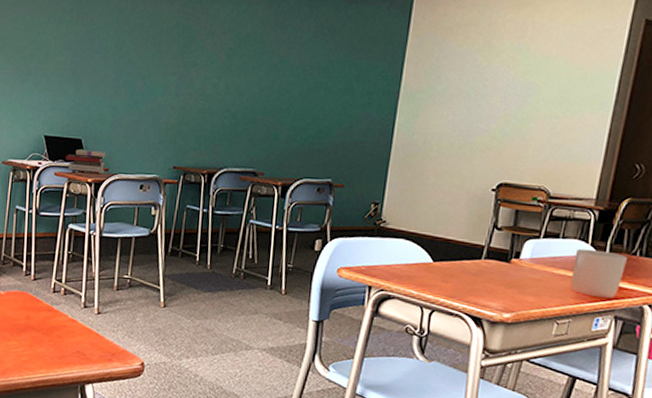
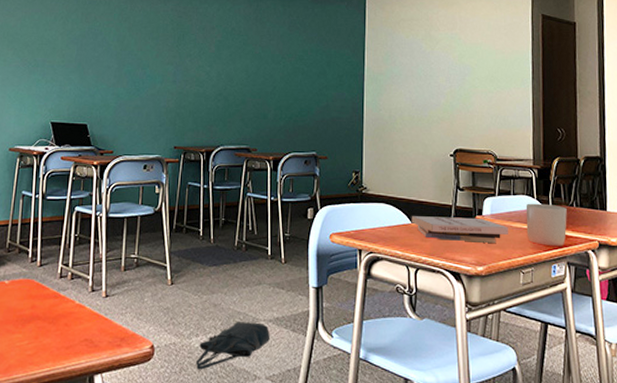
books: present [65,148,105,175] -> none [72,133,110,157]
tote bag: none [185,347,263,390] -> present [196,321,271,370]
books: none [433,255,549,290] -> present [411,216,508,243]

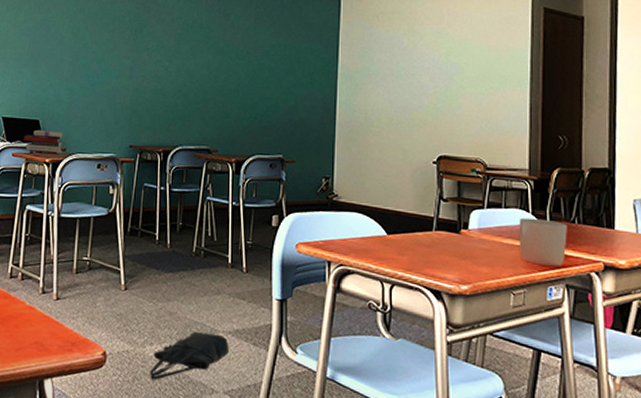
books: none [72,133,110,157] -> present [23,129,63,155]
books: present [411,216,508,243] -> none [387,227,498,260]

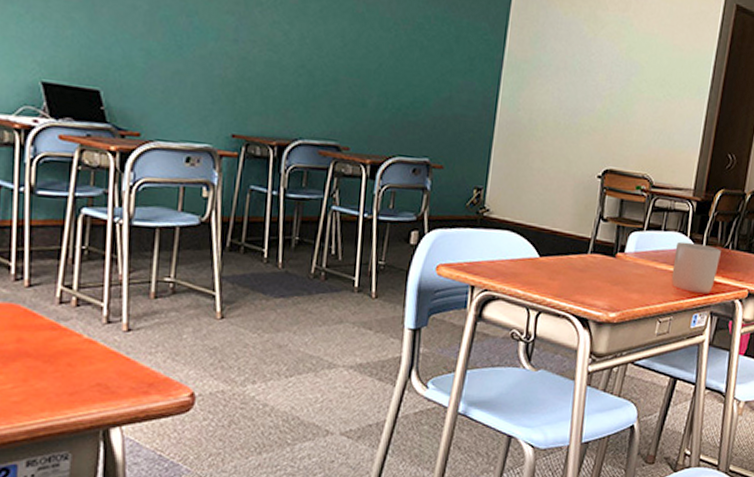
books: present [23,129,63,155] -> none [76,103,136,141]
tote bag: present [150,331,230,380] -> none [251,366,350,424]

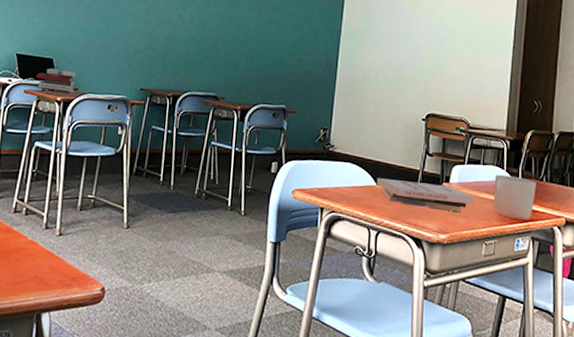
books: none [76,103,136,141] -> present [36,68,76,94]
books: none [539,248,652,286] -> present [376,178,475,212]

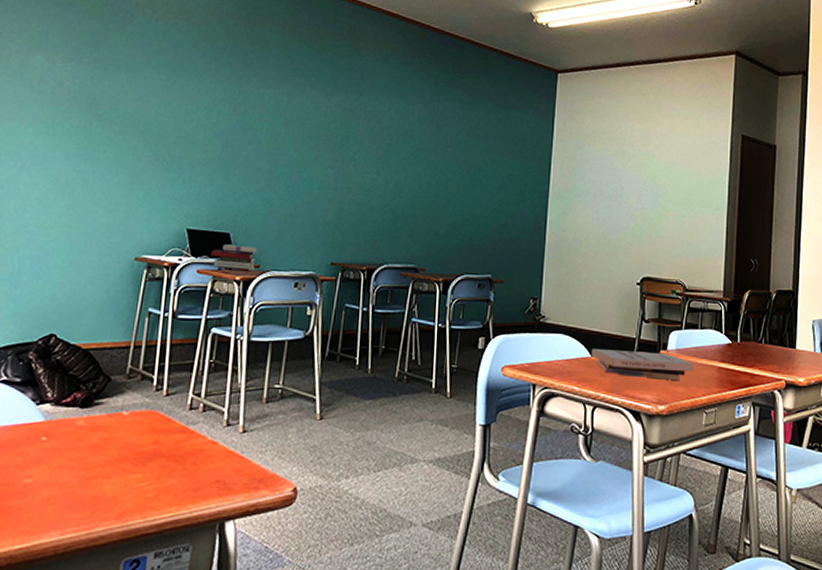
mug: present [492,174,536,221] -> none [712,338,755,386]

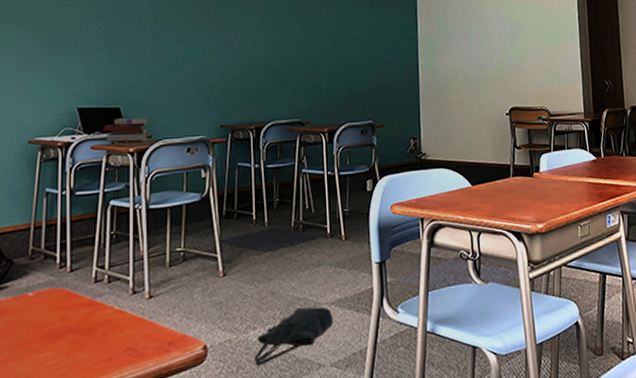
tote bag: none [344,461,430,516] -> present [255,306,334,366]
books: present [591,349,693,380] -> none [471,175,565,201]

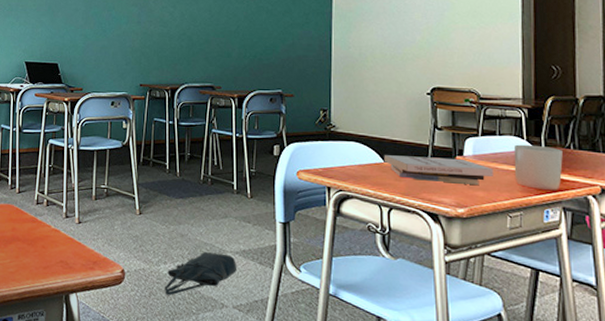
books: present [103,117,148,143] -> none [44,72,80,94]
books: none [471,175,565,201] -> present [383,155,493,185]
mug: none [579,155,618,197] -> present [513,144,563,191]

